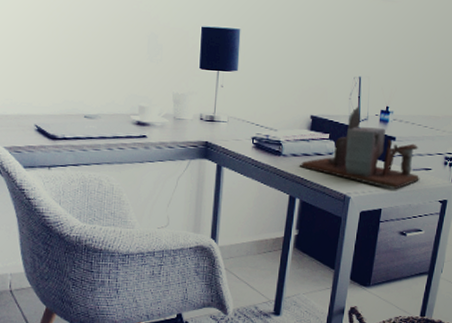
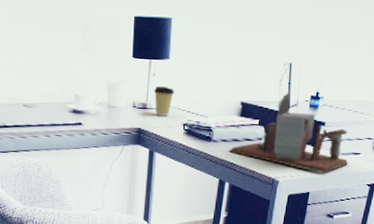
coffee cup: none [221,99,243,129] -> present [153,86,175,116]

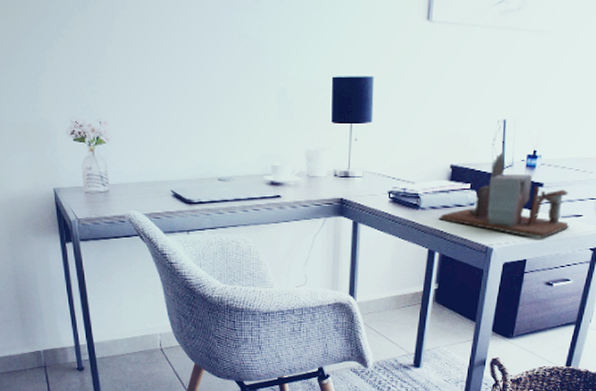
coffee cup: present [153,86,175,116] -> none [355,153,379,184]

